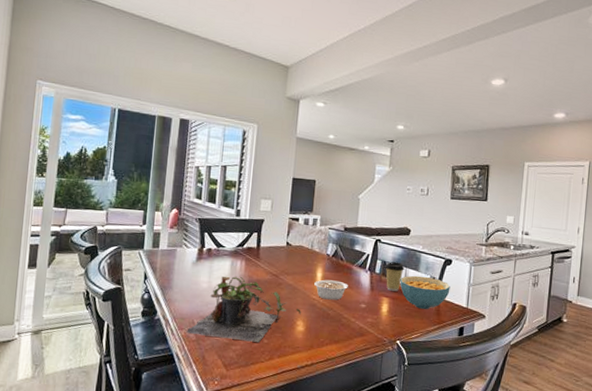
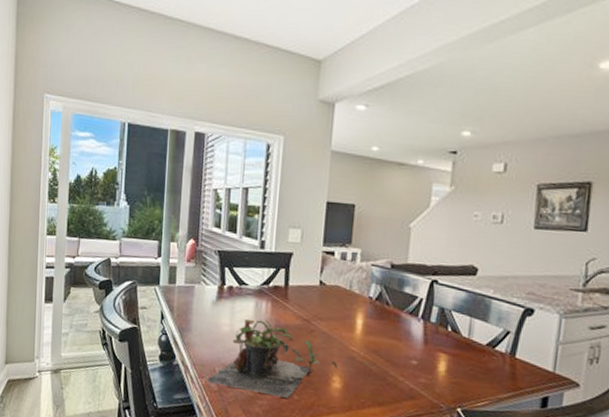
legume: present [314,279,349,300] -> none [353,328,397,354]
coffee cup: present [385,262,405,291] -> none [443,309,469,347]
cereal bowl: present [400,275,451,310] -> none [462,327,531,372]

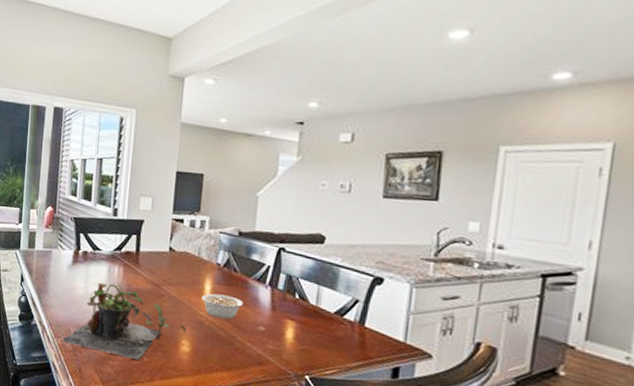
legume: none [353,328,397,354] -> present [202,293,244,319]

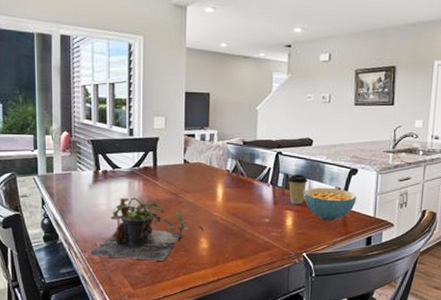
legume: present [202,293,244,319] -> none [215,196,252,216]
coffee cup: none [290,276,317,314] -> present [288,174,308,204]
cereal bowl: none [310,295,381,341] -> present [304,187,357,221]

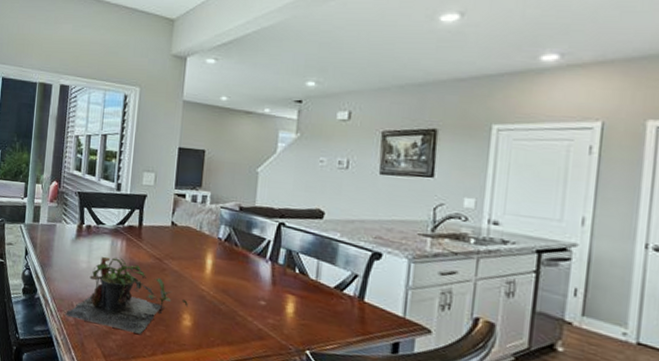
coffee cup: present [288,174,308,204] -> none [290,251,317,289]
cereal bowl: present [304,187,357,221] -> none [310,270,380,315]

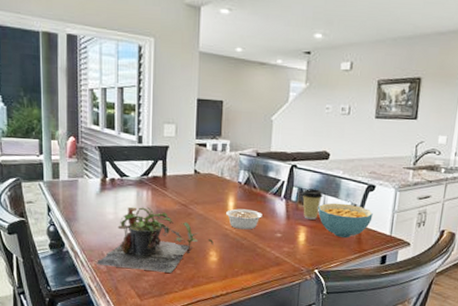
legume: none [203,268,245,294] -> present [226,208,264,230]
coffee cup: none [290,251,317,289] -> present [302,189,323,220]
cereal bowl: none [310,270,380,315] -> present [318,202,373,238]

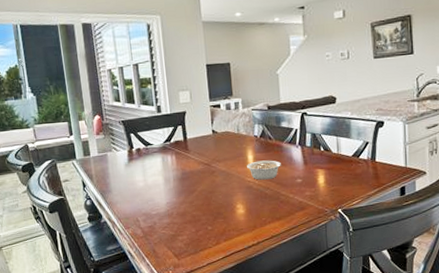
plant: present [95,206,214,273] -> none [132,171,239,232]
coffee cup: present [302,189,323,220] -> none [315,132,336,162]
cereal bowl: present [318,202,373,238] -> none [332,142,386,176]

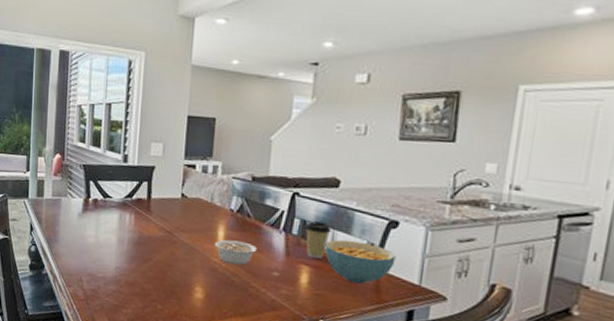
coffee cup: none [315,132,336,162] -> present [305,221,332,259]
cereal bowl: none [332,142,386,176] -> present [324,239,396,285]

